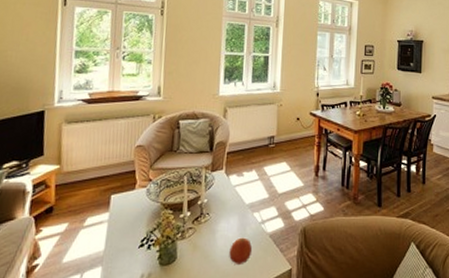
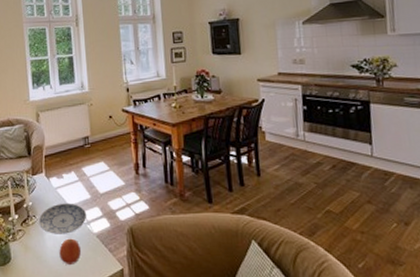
plate: none [212,201,263,233] -> present [39,203,87,234]

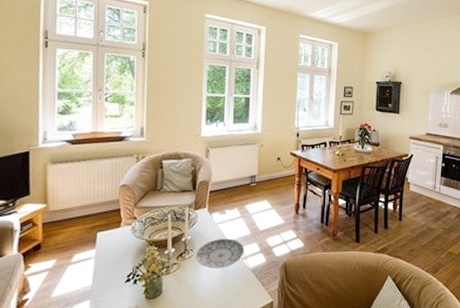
fruit: present [59,238,82,264] -> none [213,272,235,298]

